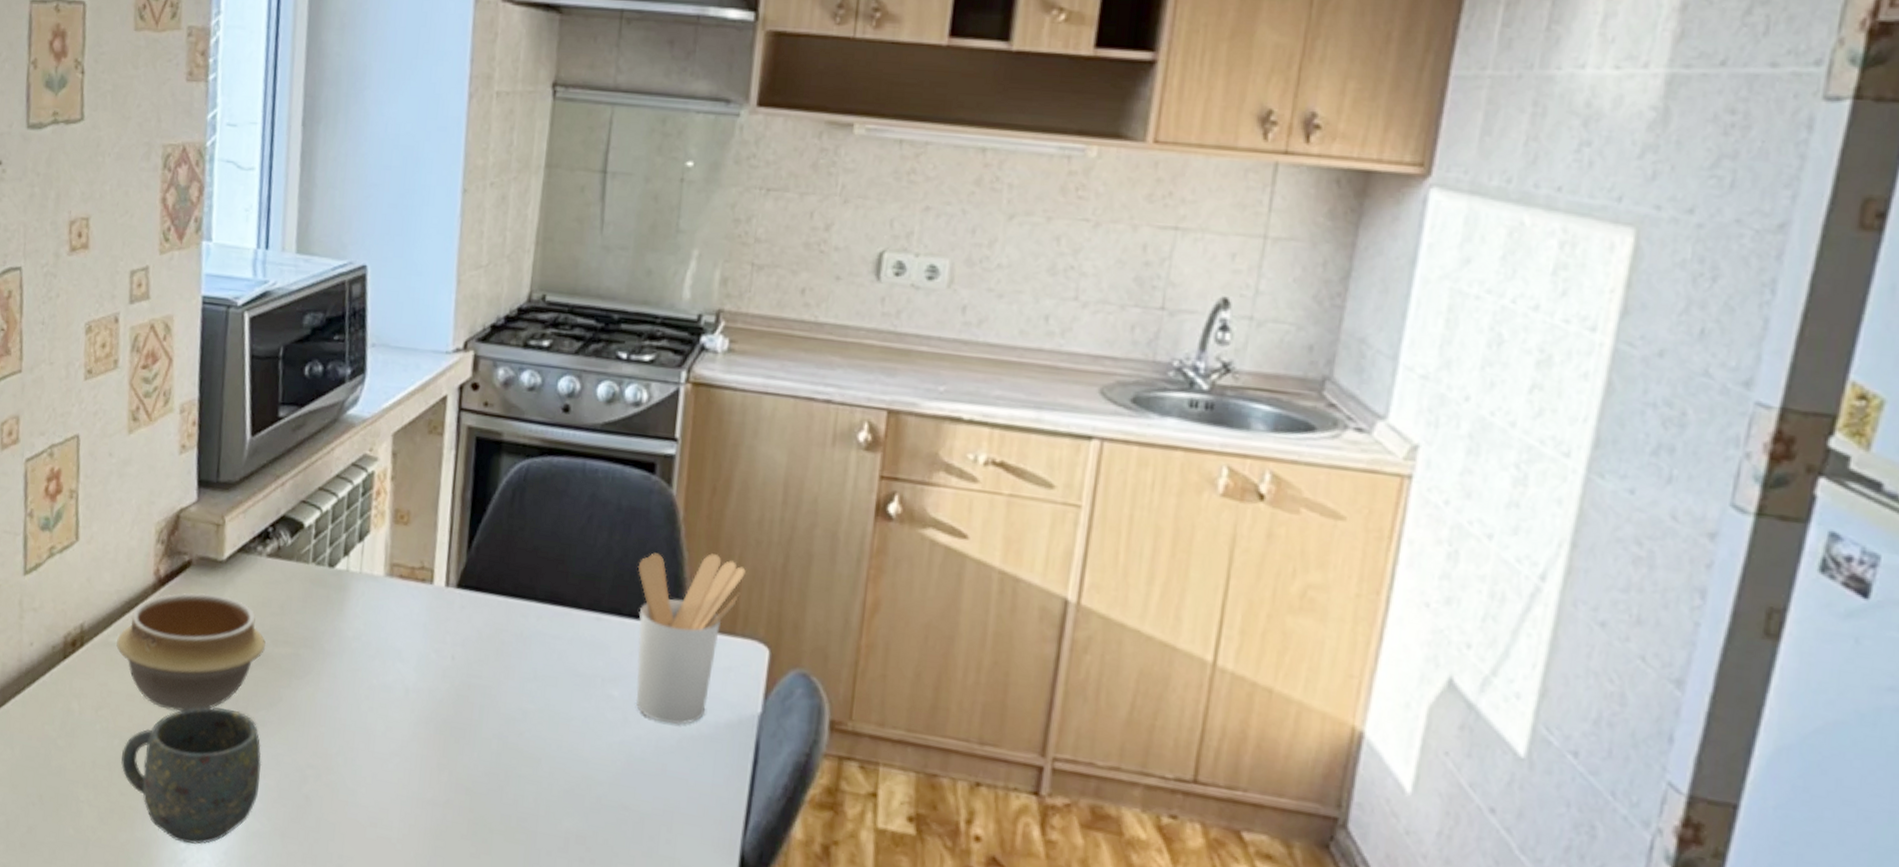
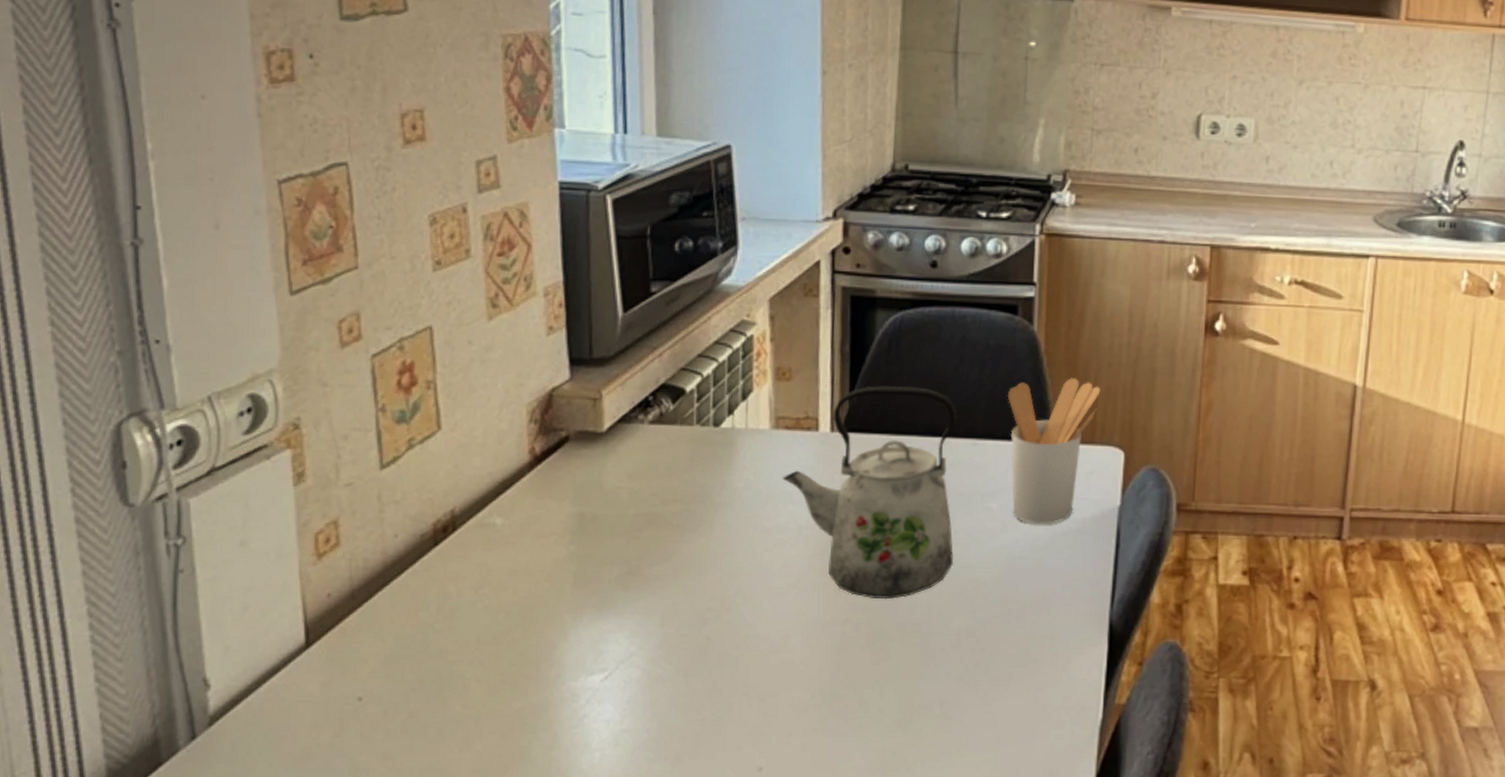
bowl: present [116,593,266,711] -> none [493,465,655,579]
mug: present [121,706,262,845] -> none [509,569,660,700]
kettle: none [393,539,582,786] -> present [782,385,958,600]

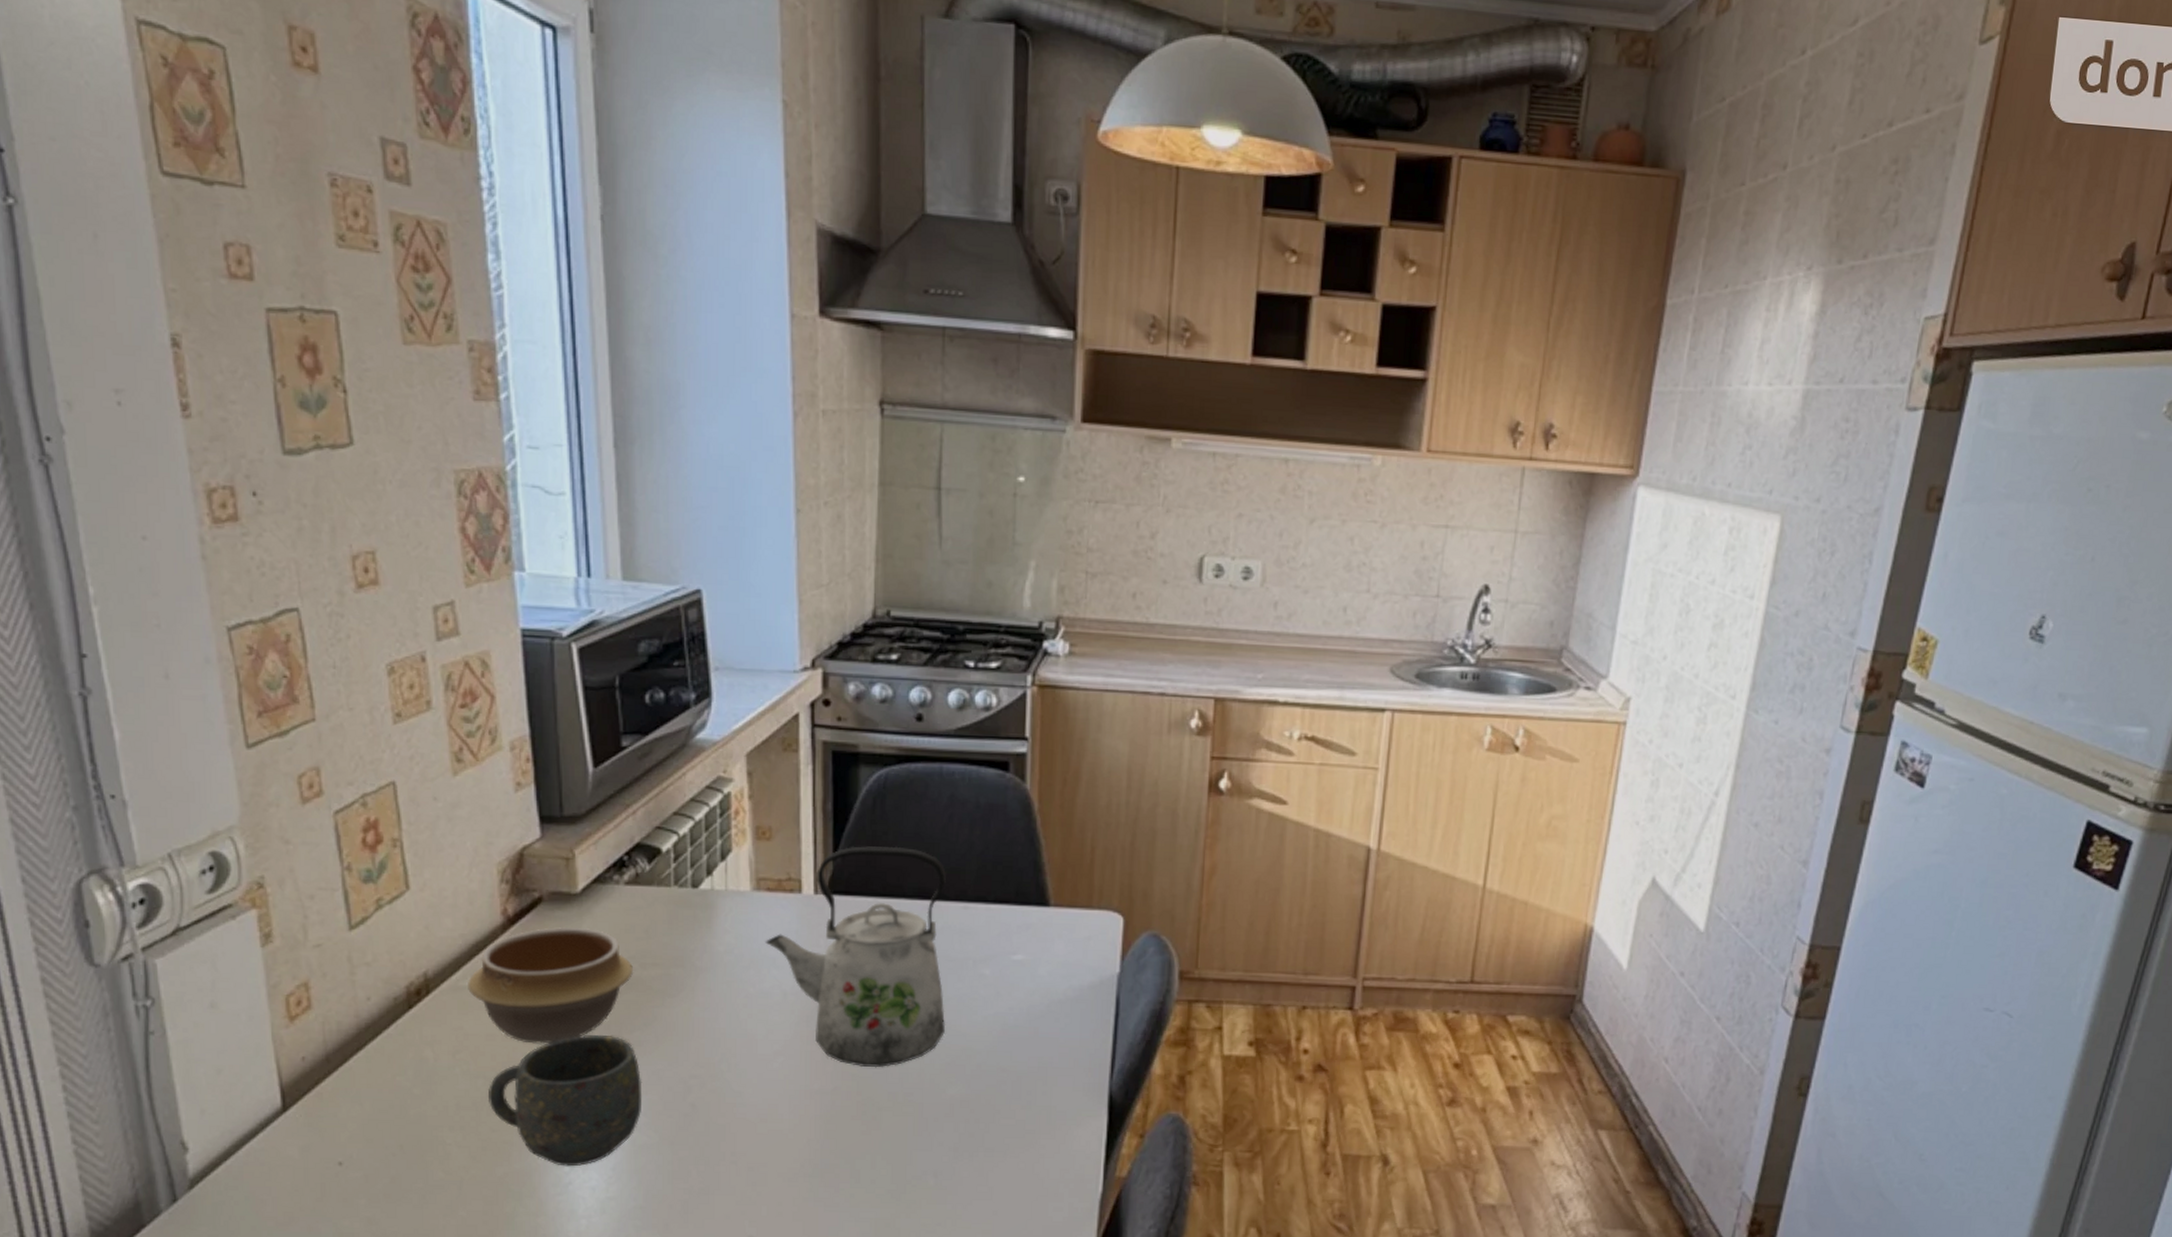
bowl: none [493,465,655,579] -> present [468,927,634,1044]
mug: none [509,569,660,700] -> present [489,1034,642,1167]
utensil holder: present [1007,378,1101,525] -> none [999,839,1098,993]

